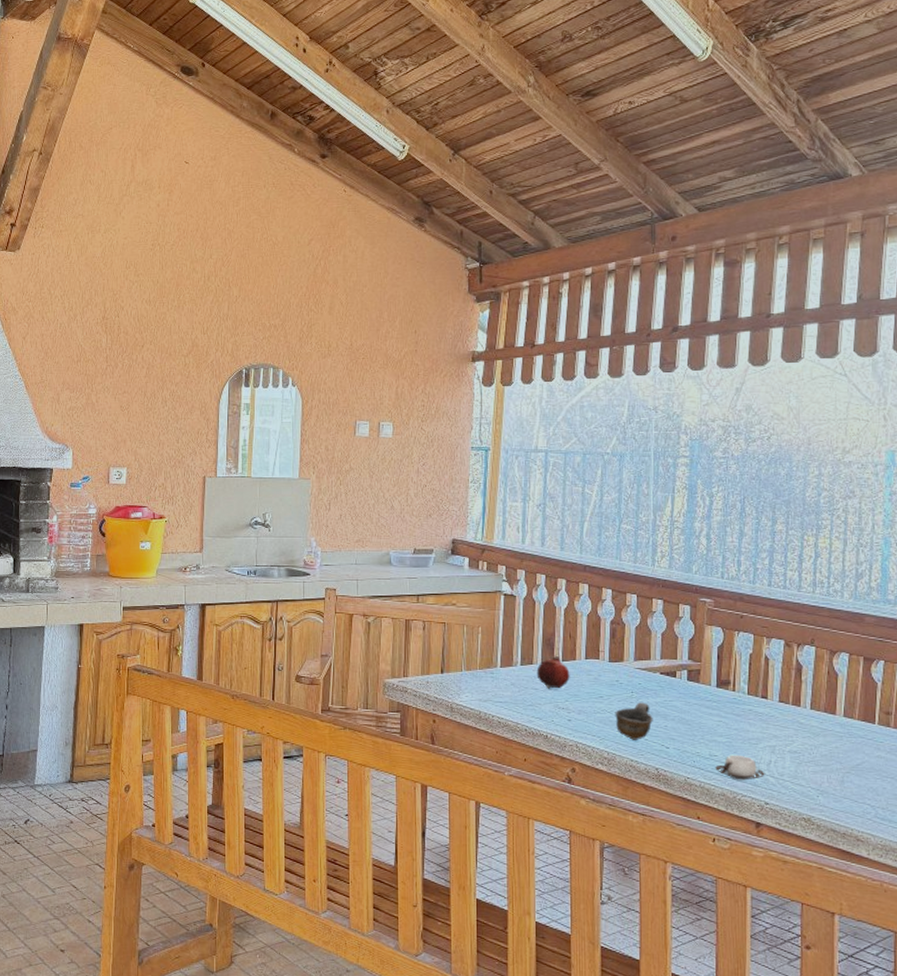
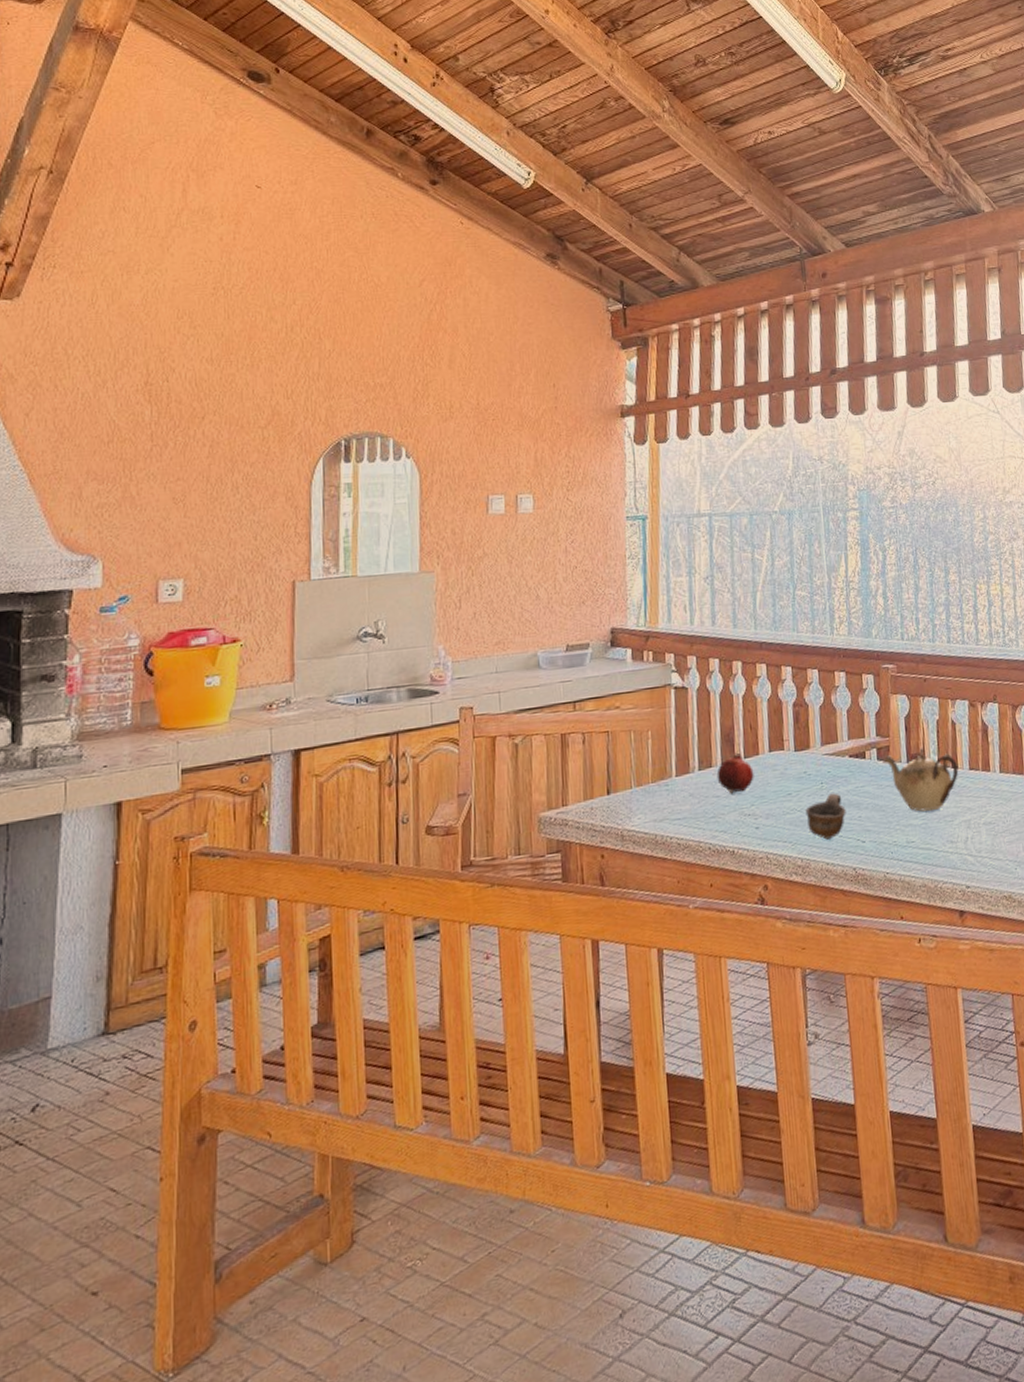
teapot: none [692,676,768,732] -> present [883,748,959,812]
cup: present [715,754,765,781] -> none [913,836,964,866]

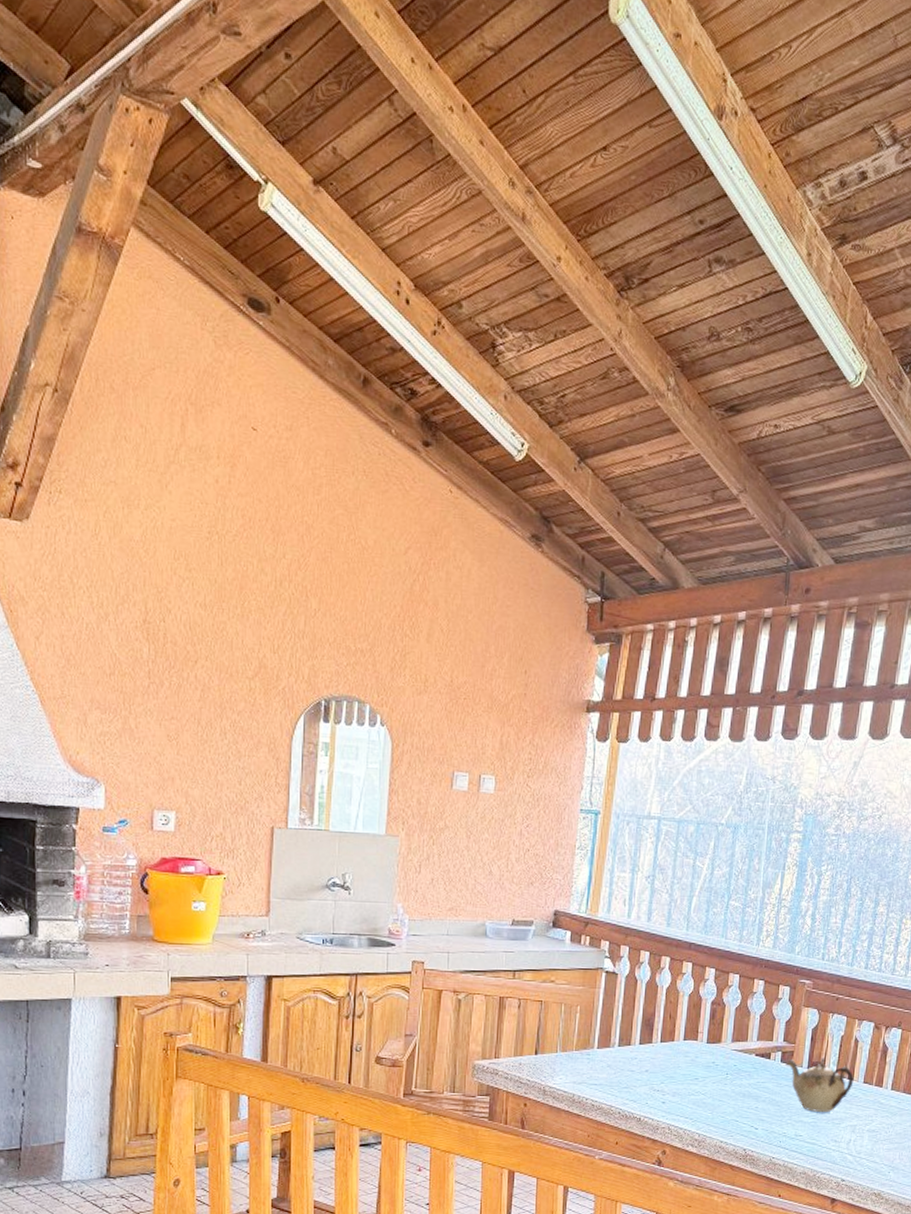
fruit: present [716,751,754,794] -> none [634,1035,667,1071]
cup: present [805,793,846,840] -> none [708,1084,745,1122]

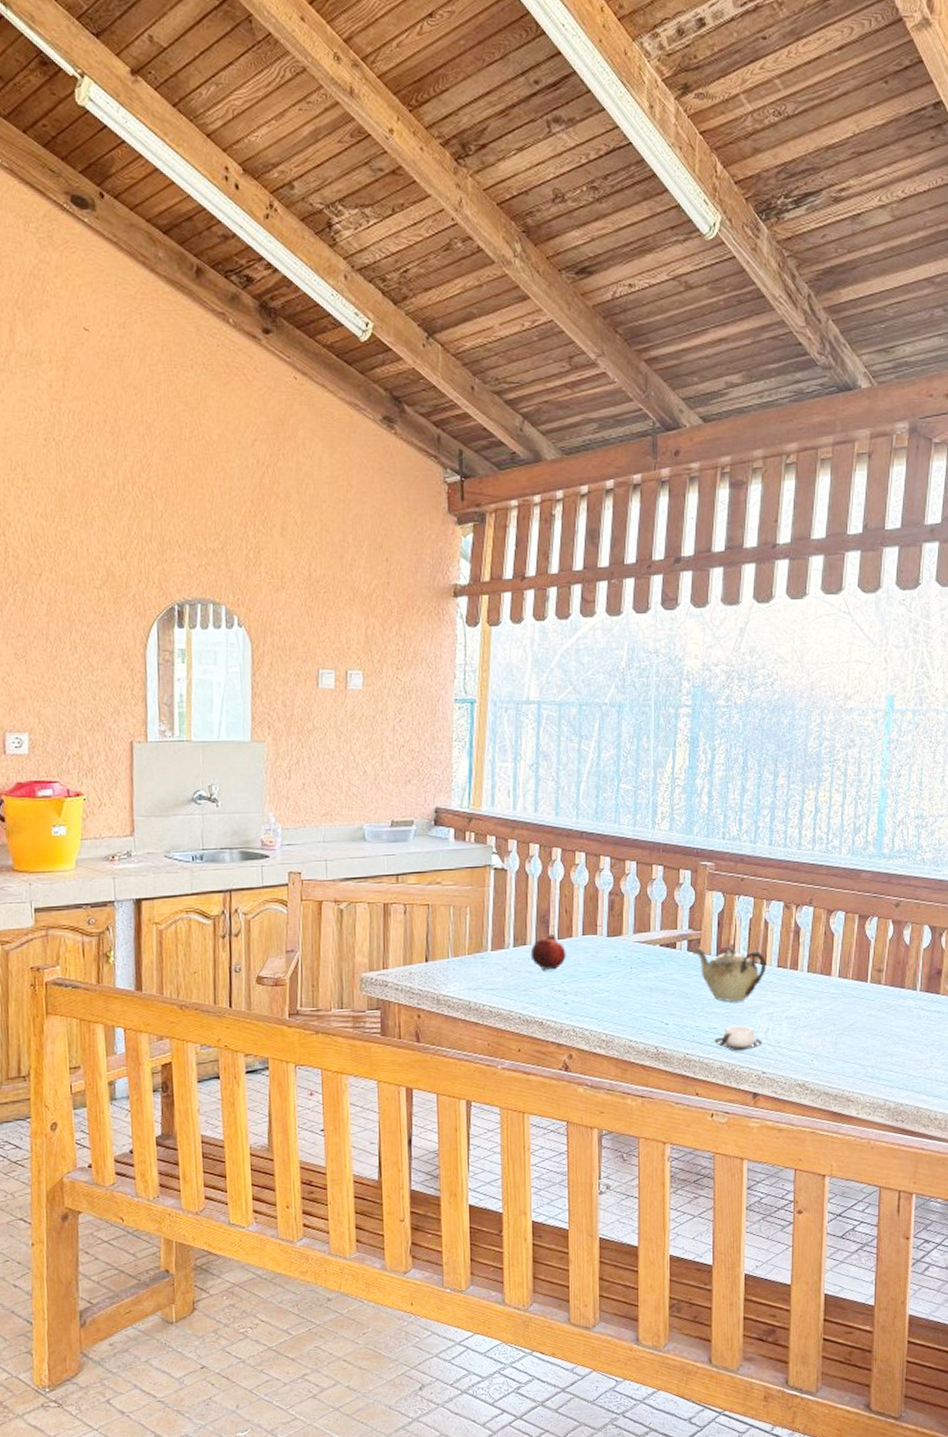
fruit: none [634,1035,667,1071] -> present [530,932,566,971]
cup: none [799,1134,844,1159] -> present [714,1025,763,1052]

